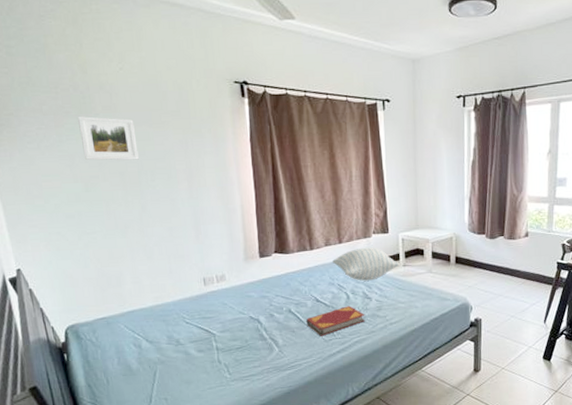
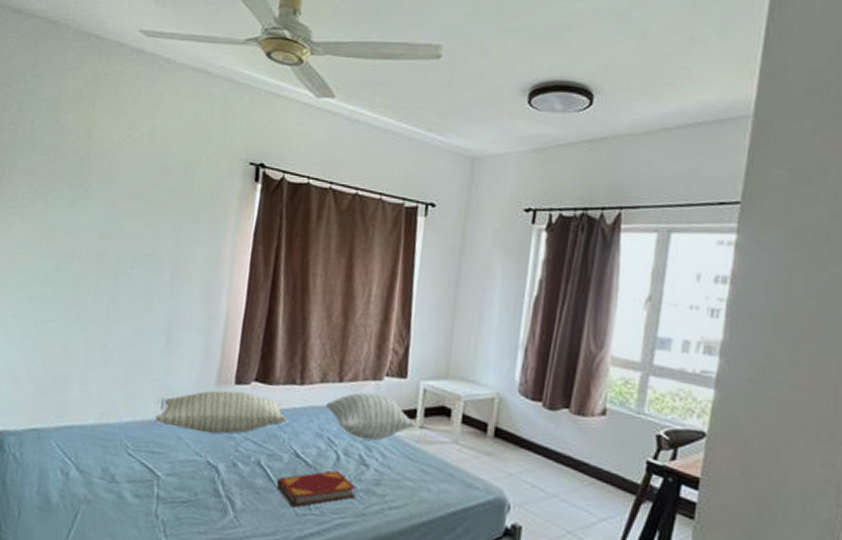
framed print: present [78,115,139,161] -> none [65,183,128,241]
pillow: none [201,262,306,297] -> present [155,390,288,434]

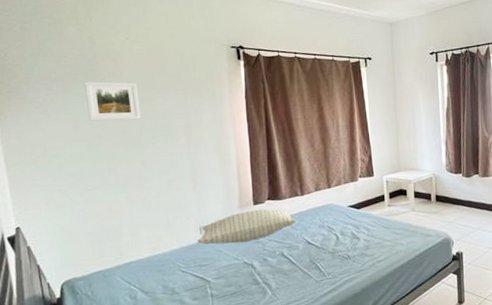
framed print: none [65,183,128,241] -> present [85,81,141,121]
hardback book: present [277,470,357,508] -> none [298,246,355,278]
pillow: present [326,392,417,441] -> none [322,190,386,222]

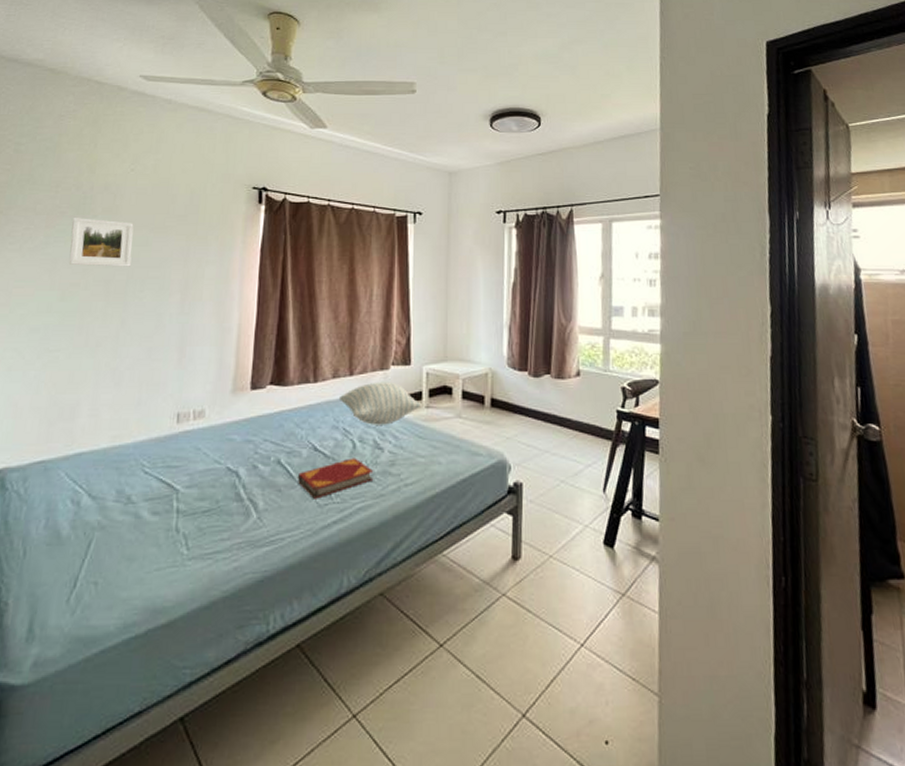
pillow: present [197,209,297,244] -> none [171,396,304,440]
hardback book: none [298,246,355,278] -> present [298,458,374,499]
pillow: none [322,190,386,222] -> present [340,382,423,425]

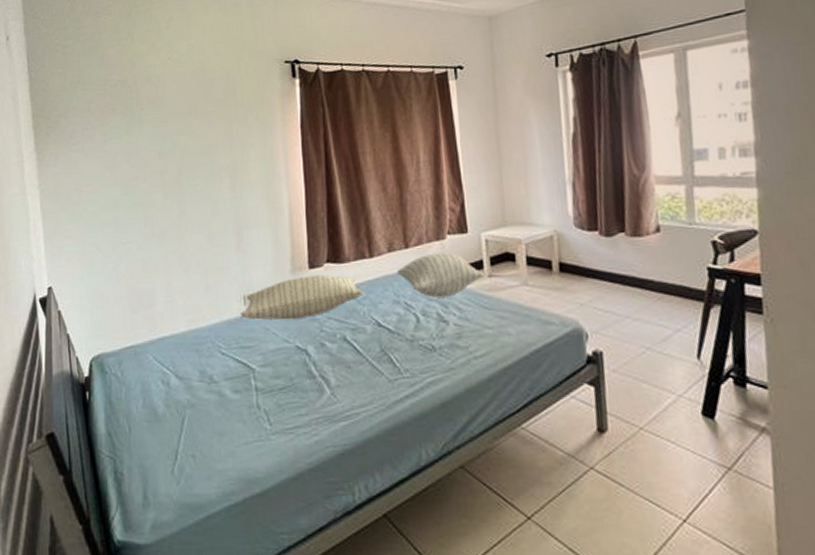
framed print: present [69,216,134,267] -> none [123,111,181,160]
pillow: none [171,396,304,440] -> present [240,274,364,320]
hardback book: present [298,458,374,499] -> none [365,332,442,374]

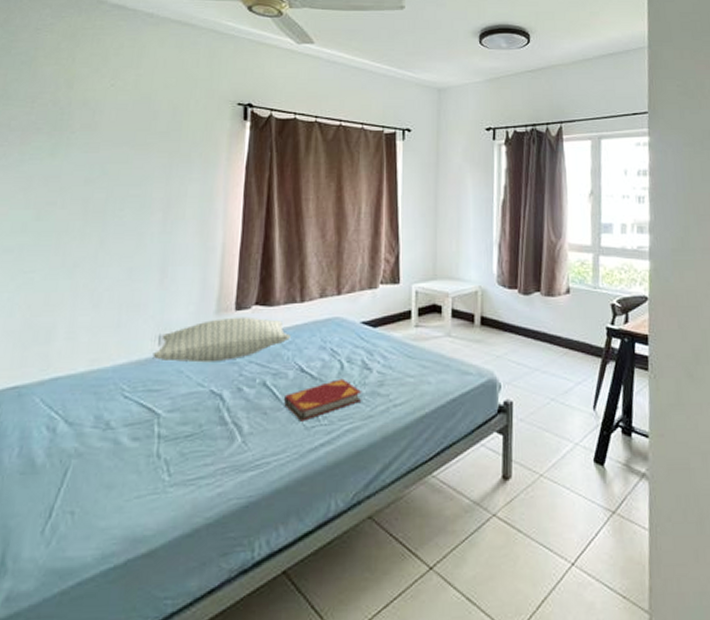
hardback book: none [365,332,442,374] -> present [284,378,362,421]
pillow: present [397,252,486,298] -> none [327,301,412,345]

